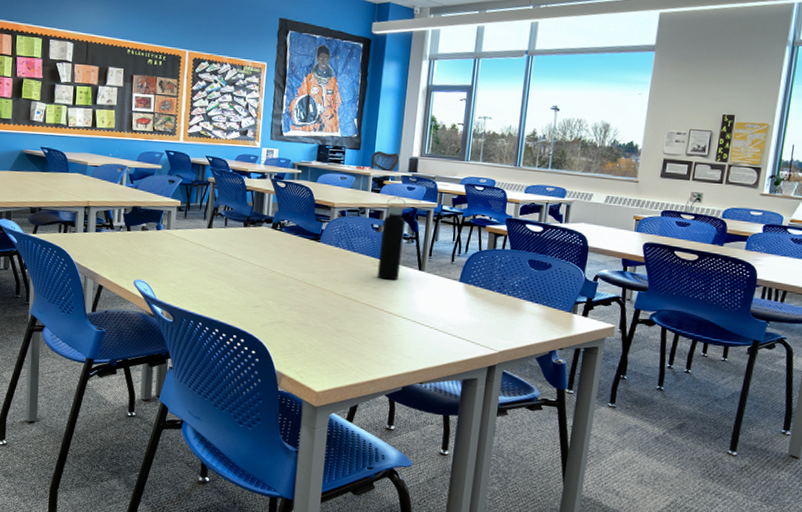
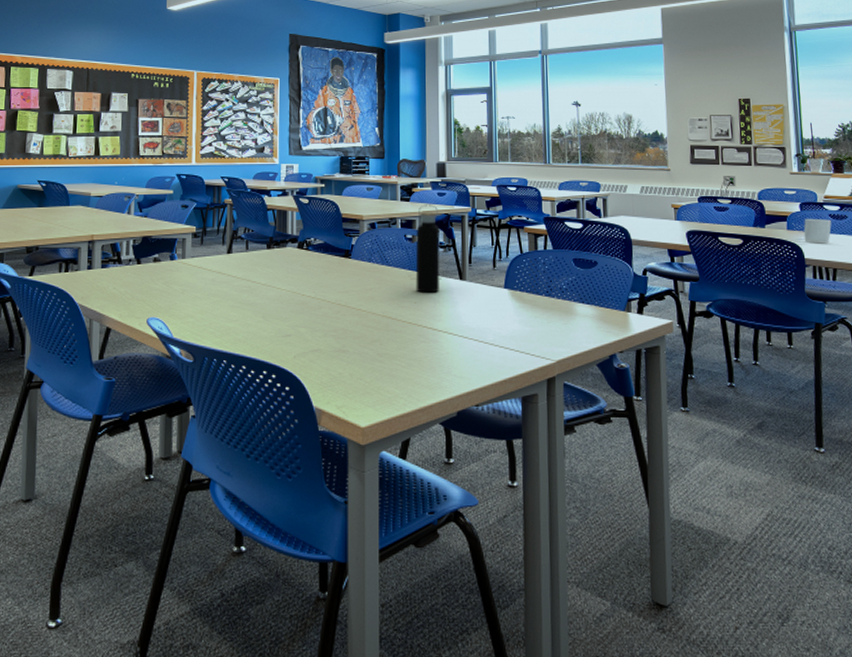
mug: none [760,240,793,267] -> present [803,218,832,244]

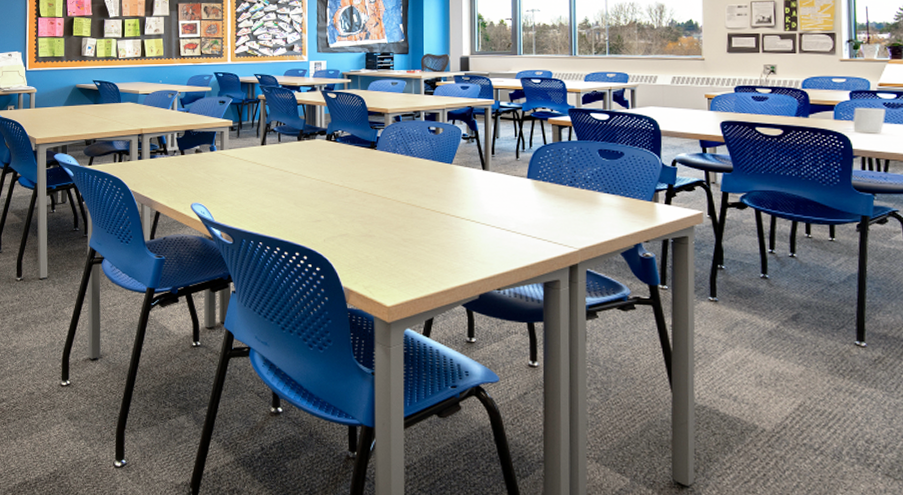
water bottle: present [415,204,440,293] -> none [439,97,463,182]

